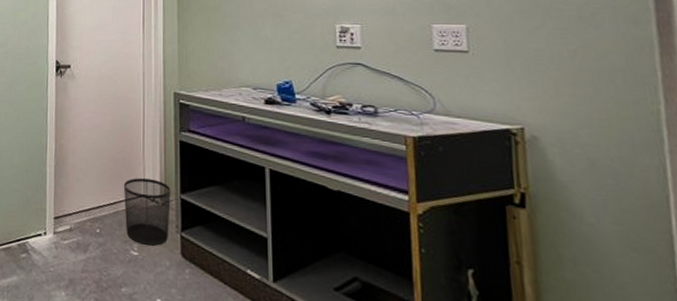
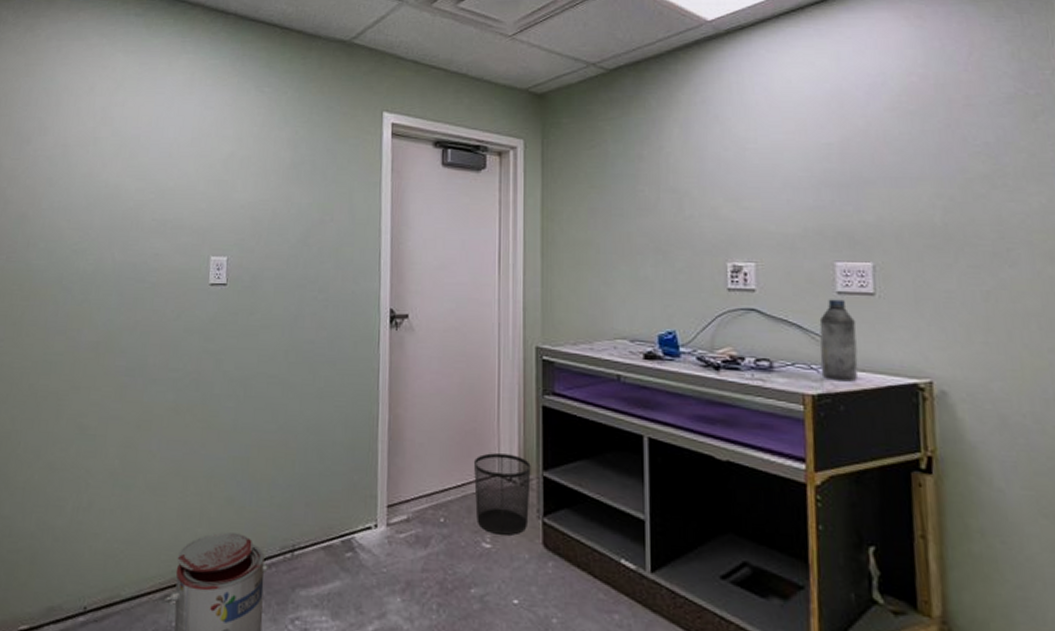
water bottle: none [418,56,455,127] -> present [819,299,859,382]

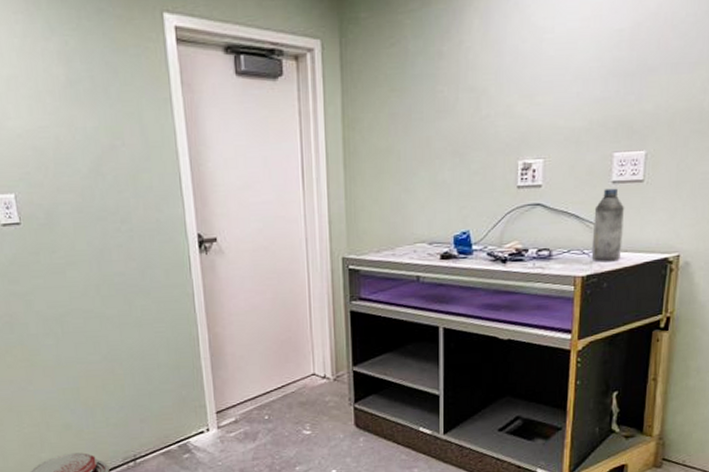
waste bin: present [473,453,531,536] -> none [290,356,343,423]

